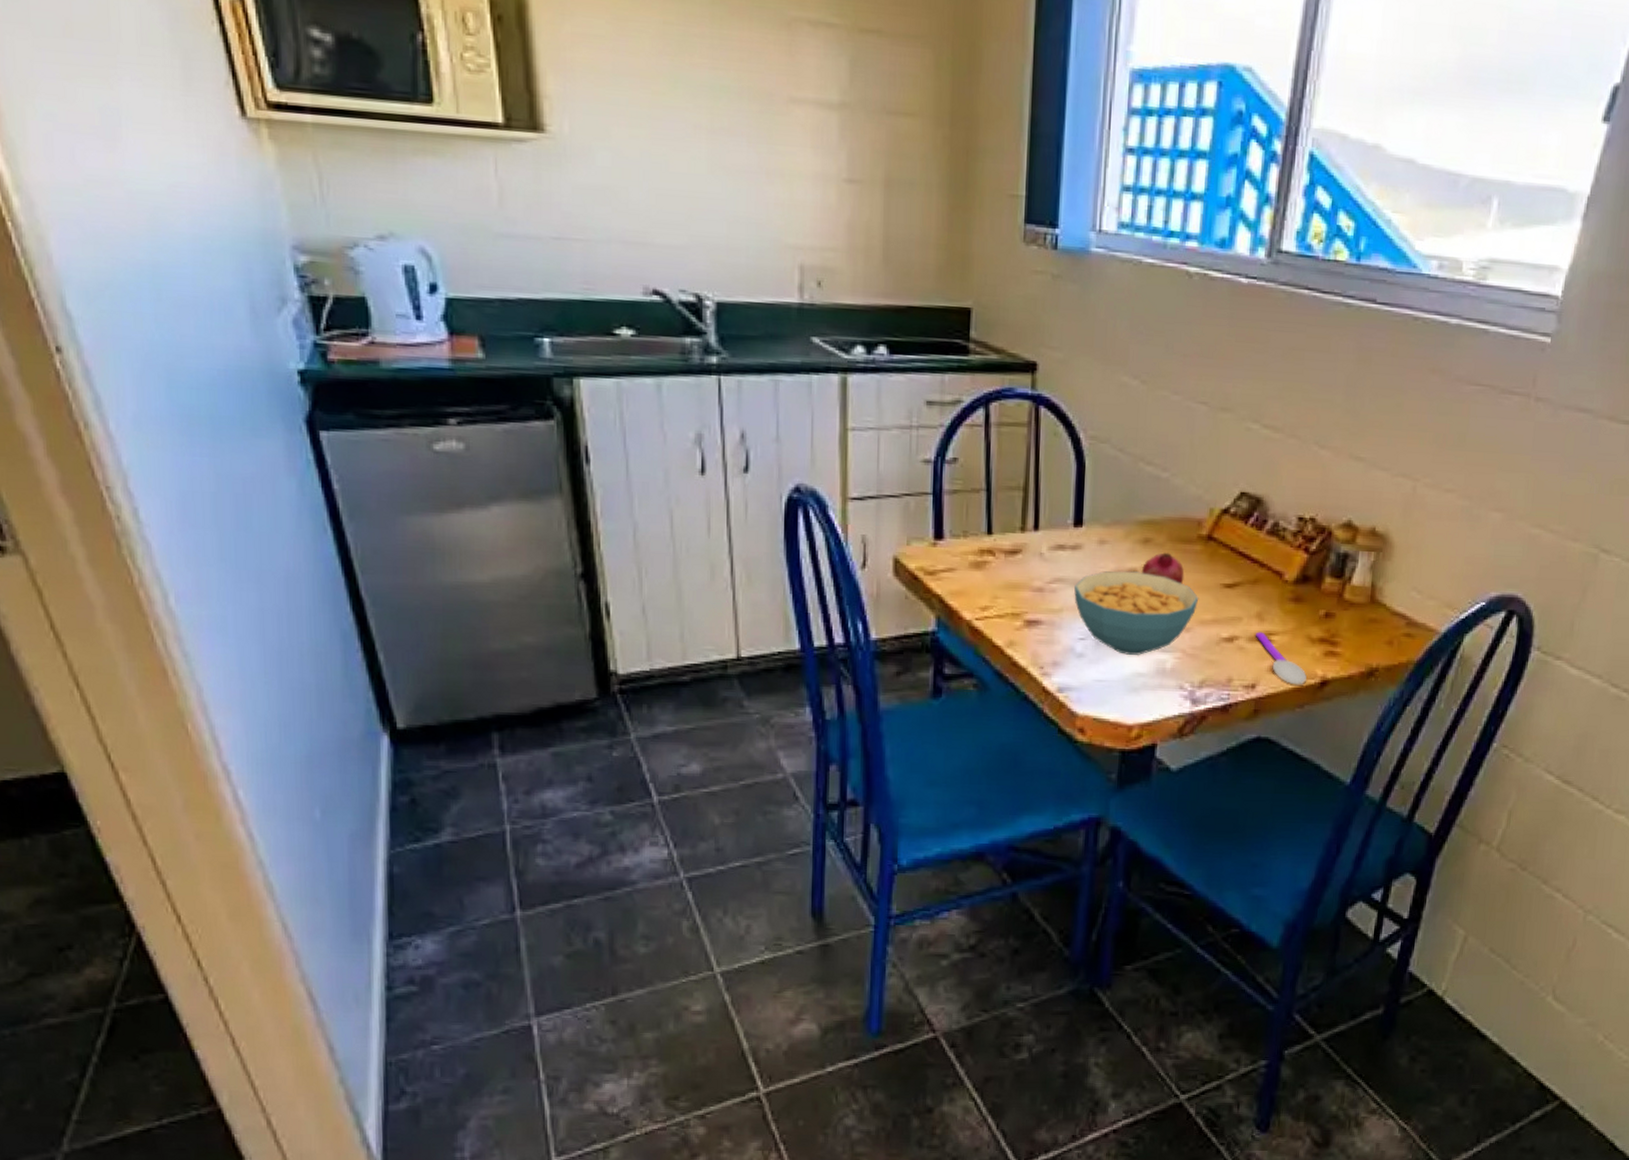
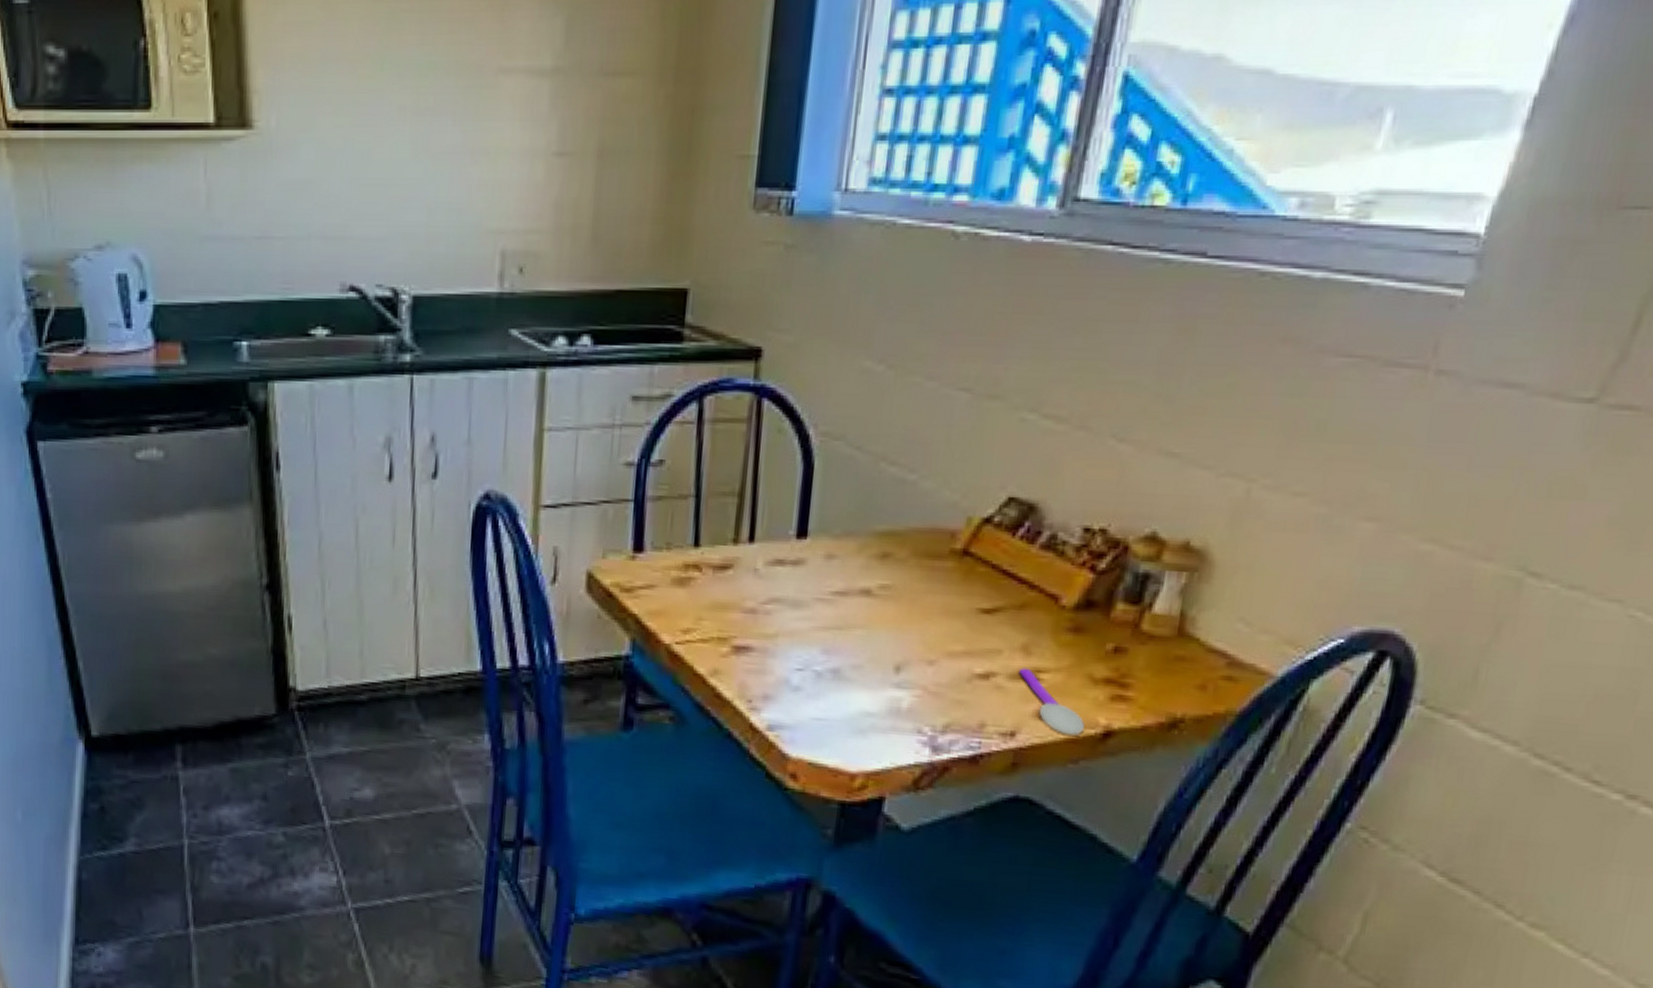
cereal bowl: present [1074,571,1199,655] -> none [792,591,948,691]
fruit: present [1141,552,1185,584] -> none [876,570,931,608]

